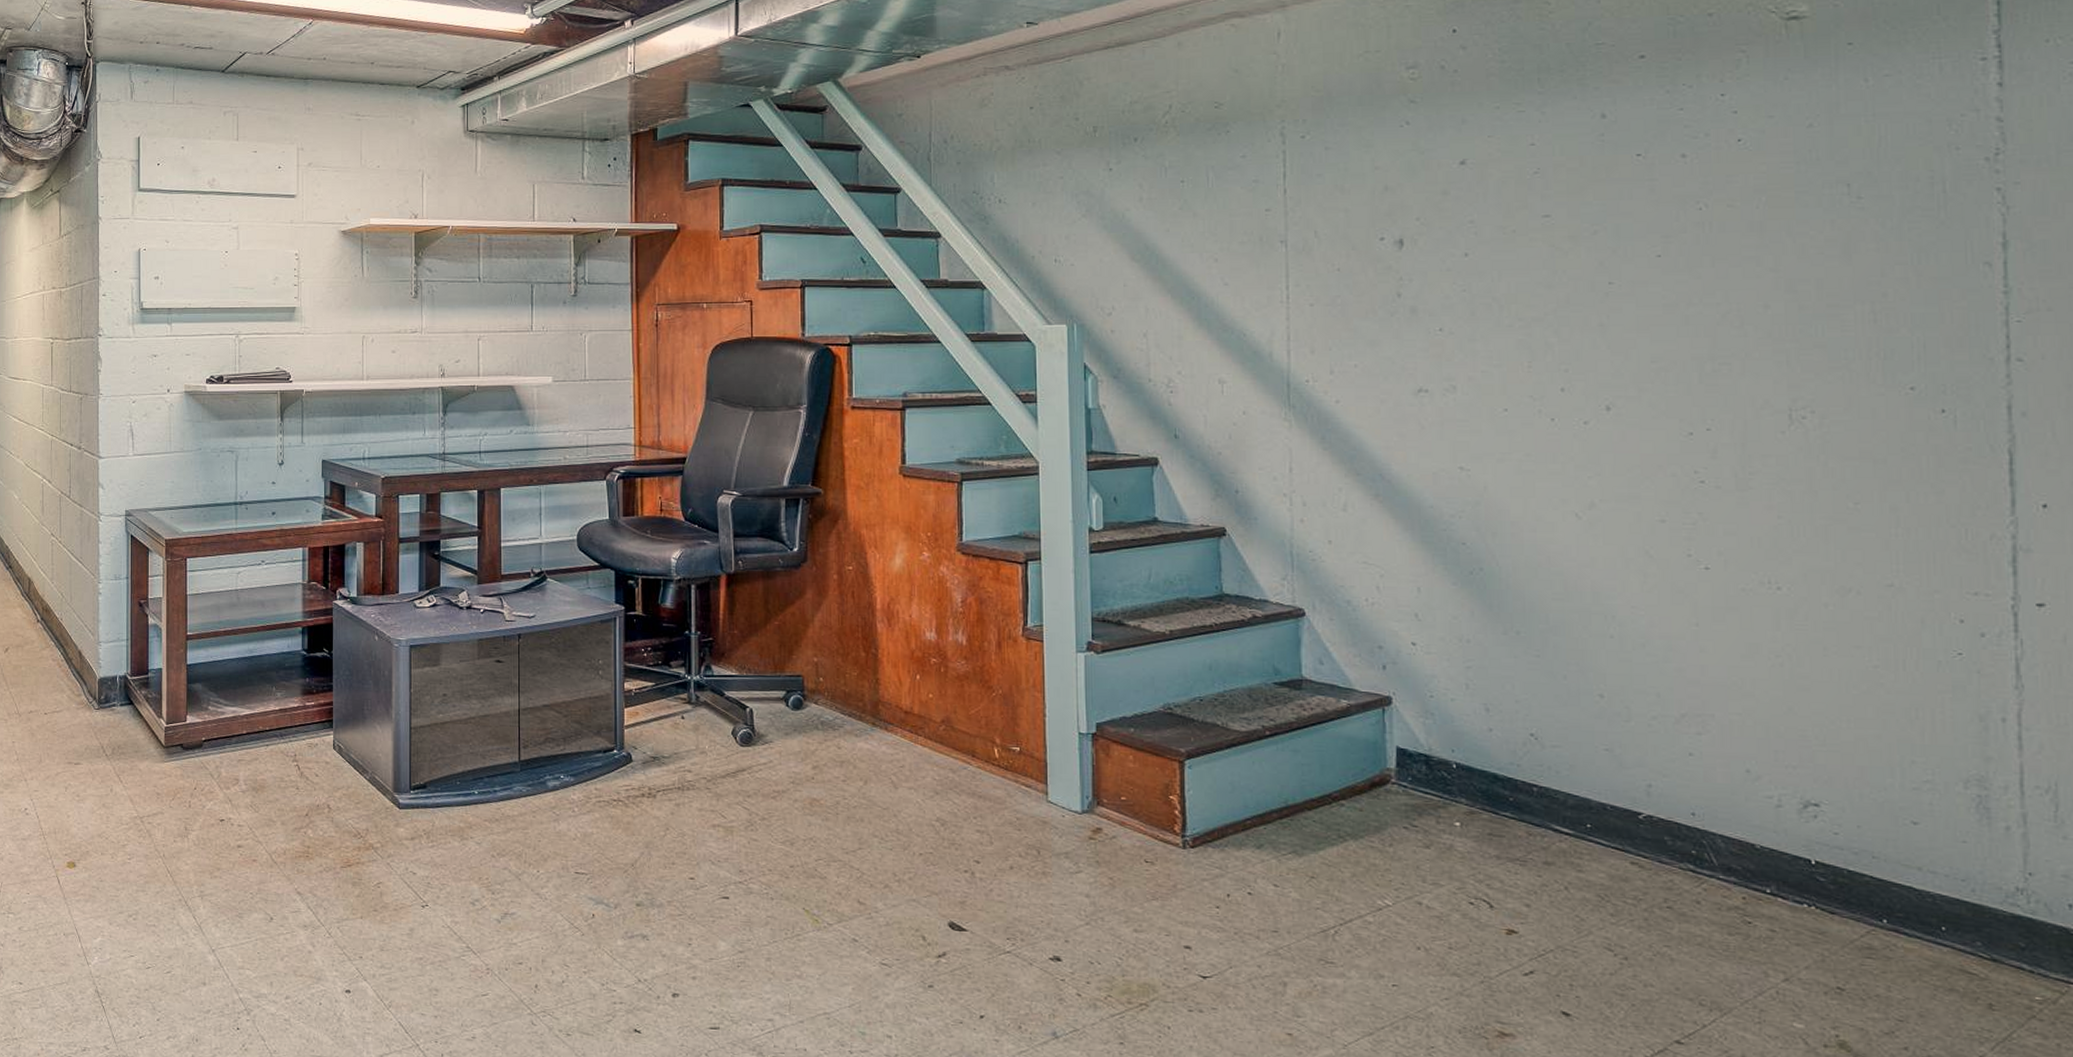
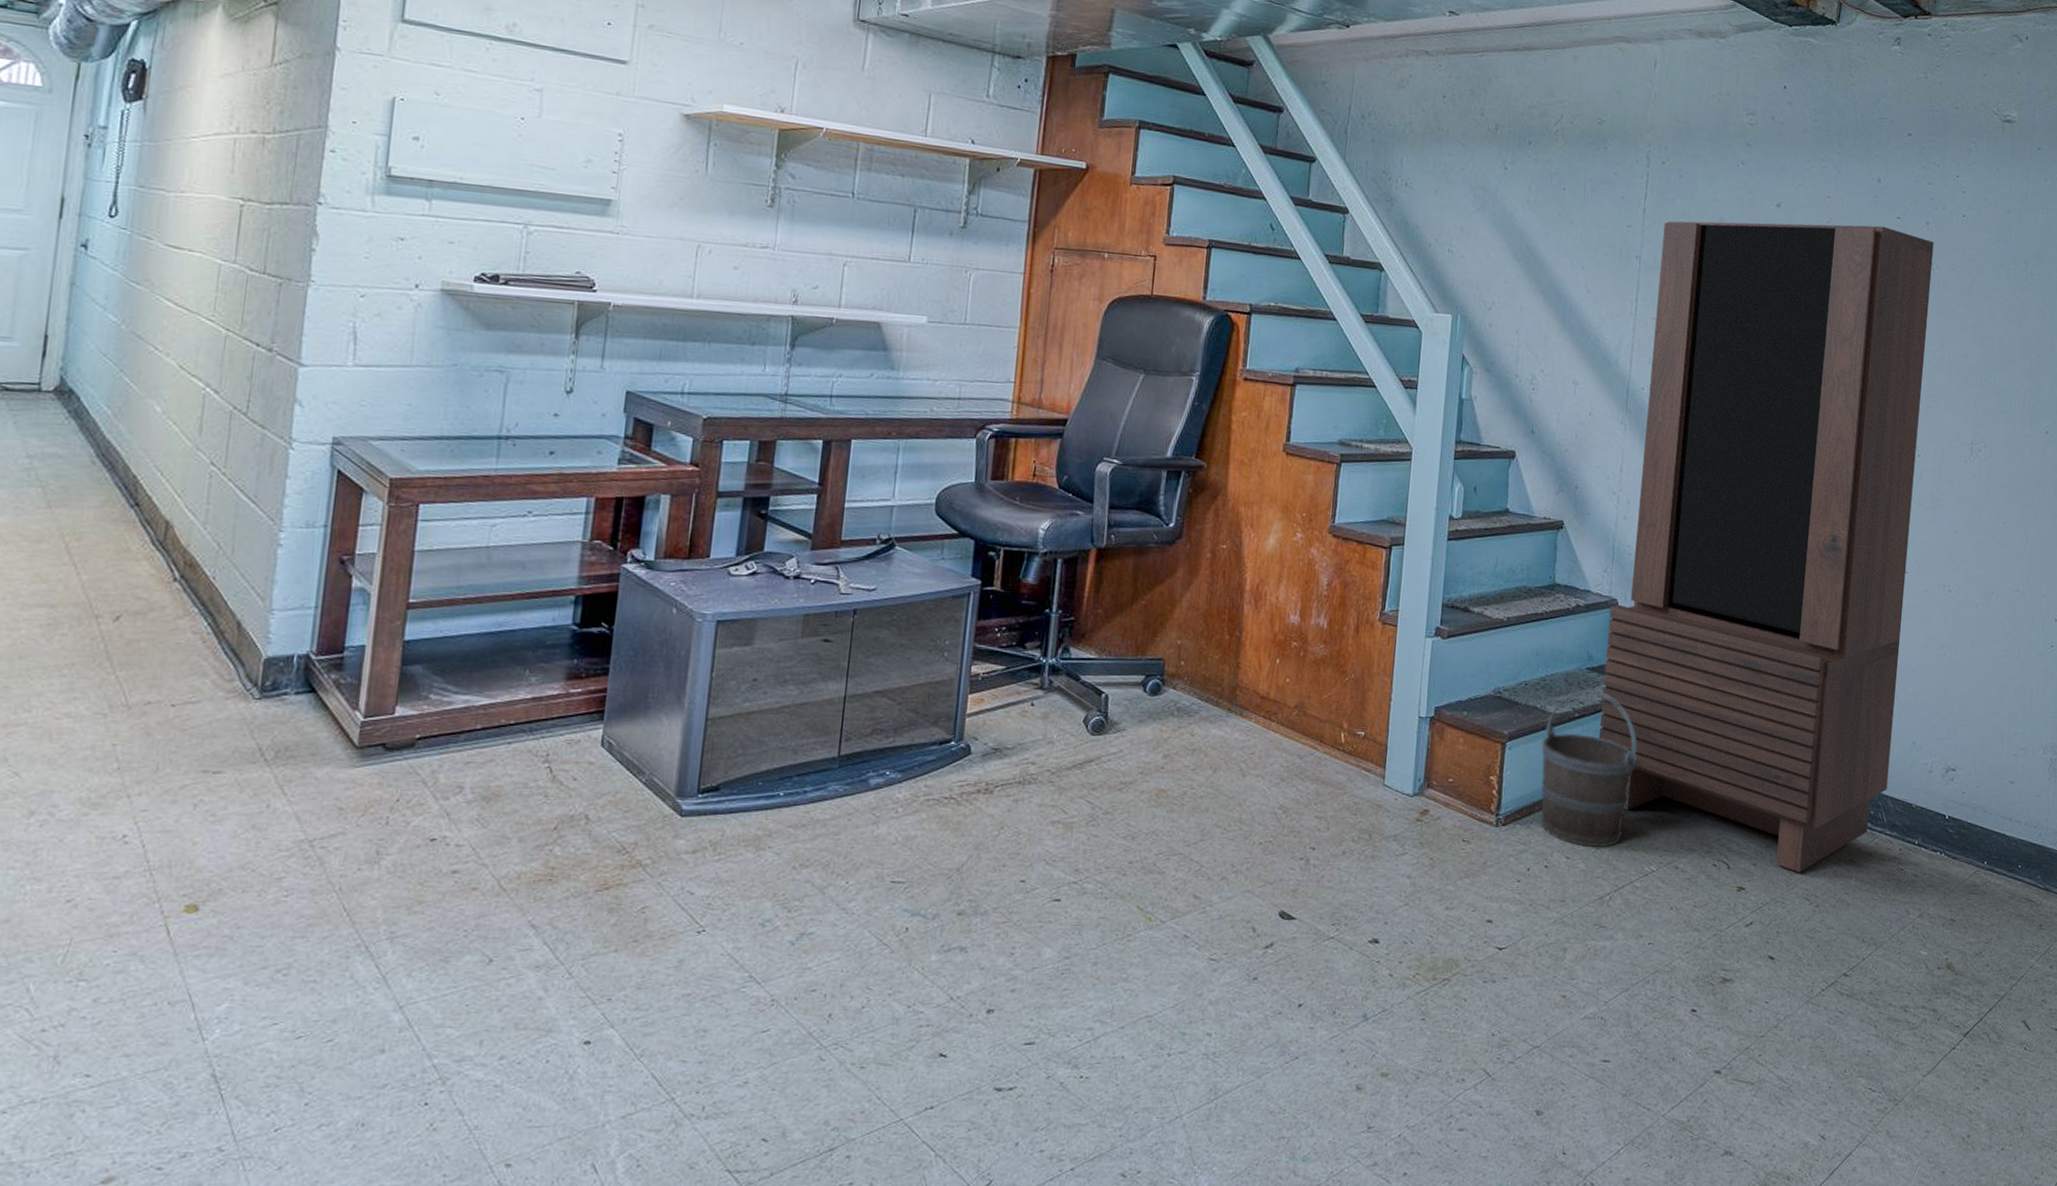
bucket: none [1226,706,1350,877] -> present [1540,690,1636,848]
bookcase: none [1295,167,1713,919] -> present [1598,220,1934,873]

